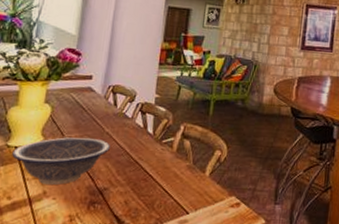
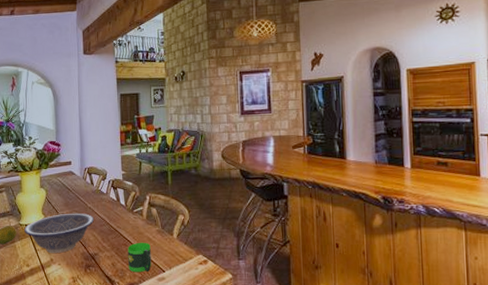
mug: none [145,178,177,213] -> present [127,242,152,273]

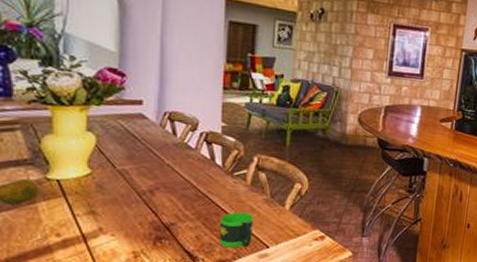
decorative bowl: present [24,213,94,253] -> none [54,169,173,220]

